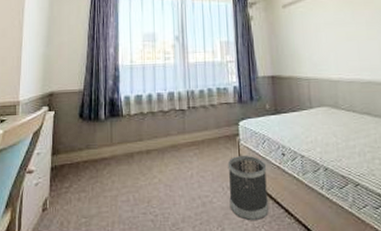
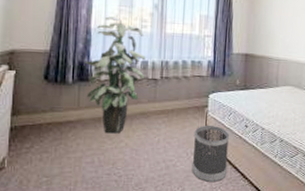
indoor plant: none [115,52,172,169] -> present [85,16,146,134]

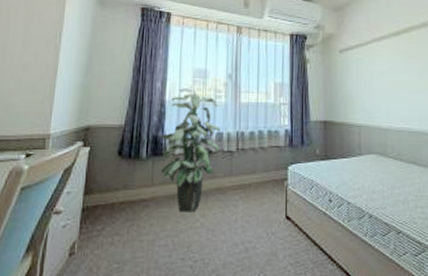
wastebasket: present [192,125,230,183] -> none [273,200,313,268]

